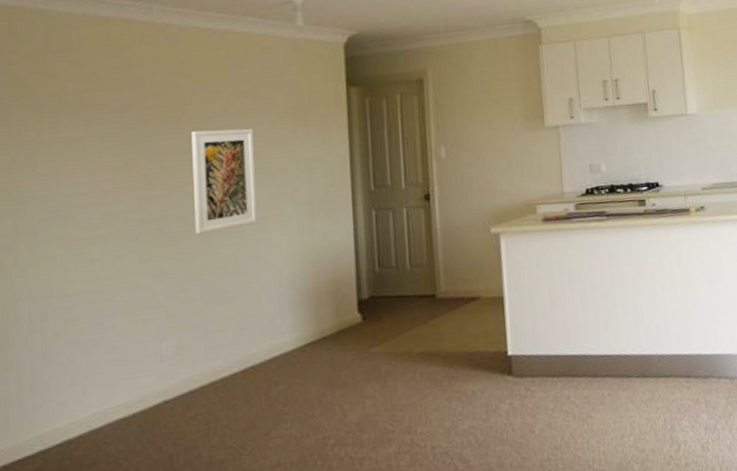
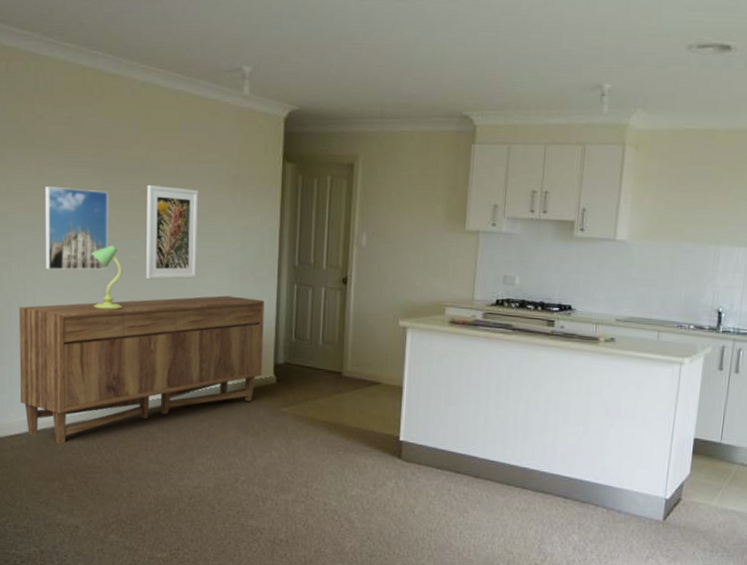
sideboard: none [29,233,345,455] -> present [19,295,265,444]
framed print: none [61,145,146,246] -> present [44,186,109,270]
table lamp: none [124,203,167,280] -> present [91,245,122,311]

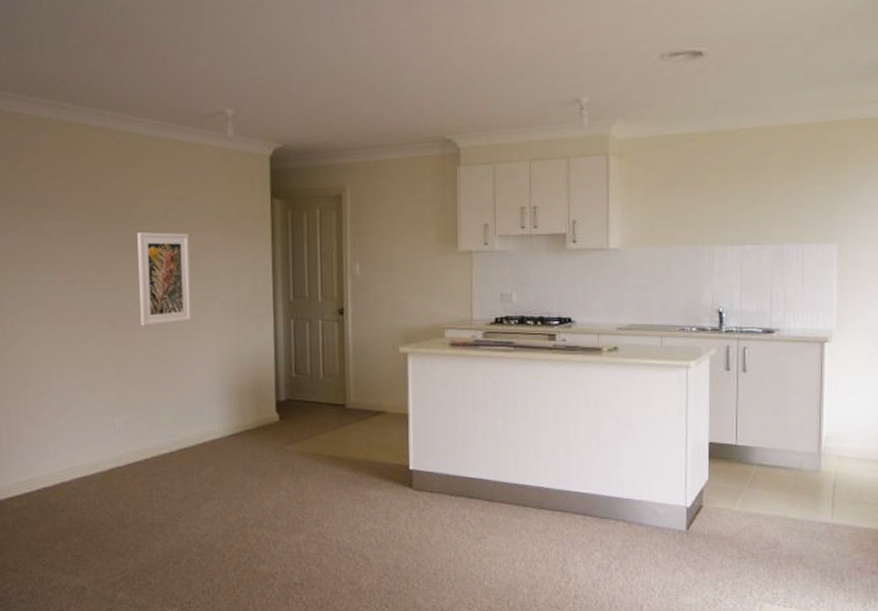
sideboard: present [19,295,265,444] -> none [13,336,265,502]
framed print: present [44,186,109,270] -> none [34,241,101,326]
table lamp: present [91,245,122,311] -> none [84,294,119,361]

